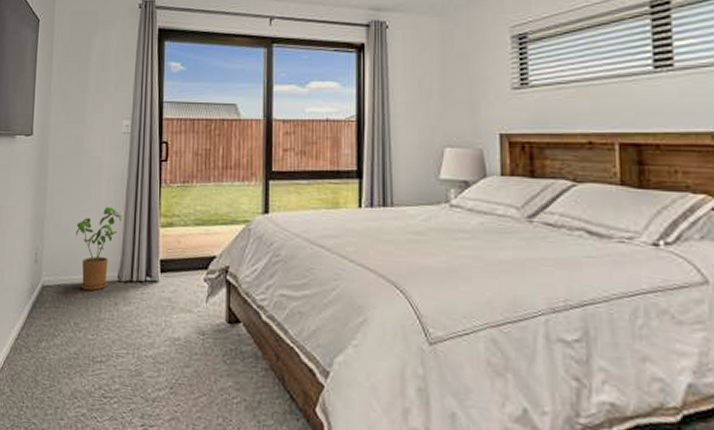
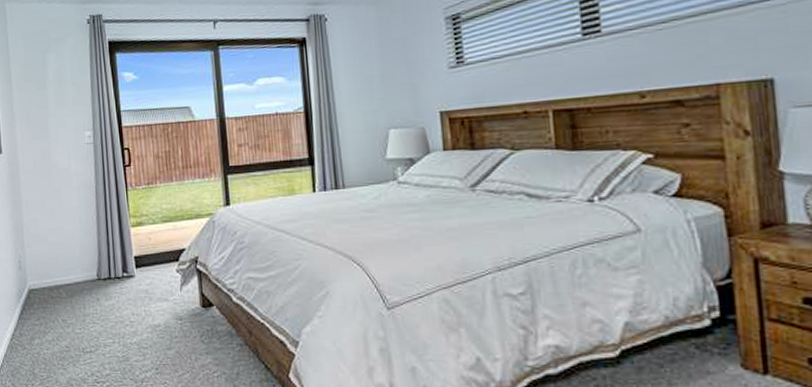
house plant: present [76,206,122,290] -> none [53,213,95,290]

